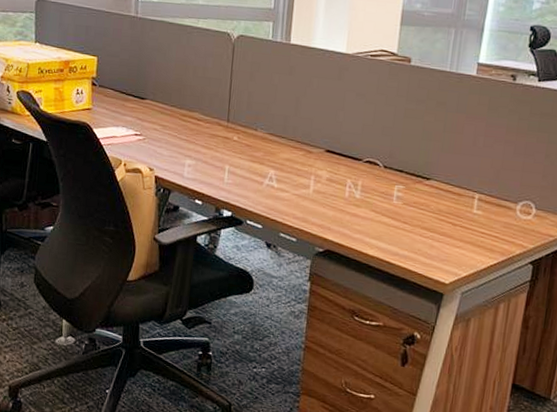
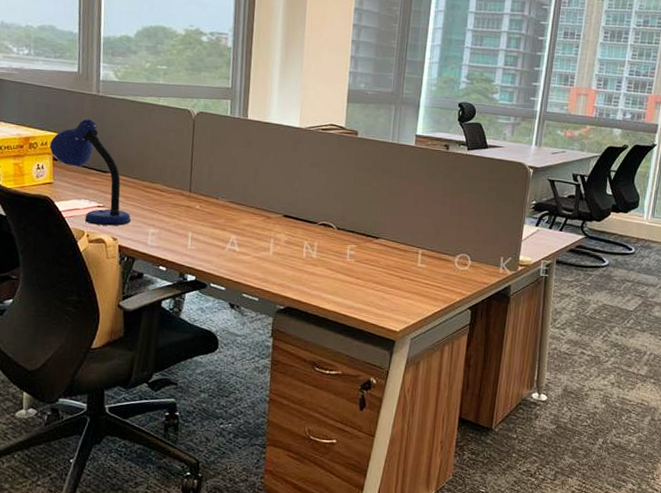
desk lamp: none [88,41,168,156] -> present [49,118,131,226]

